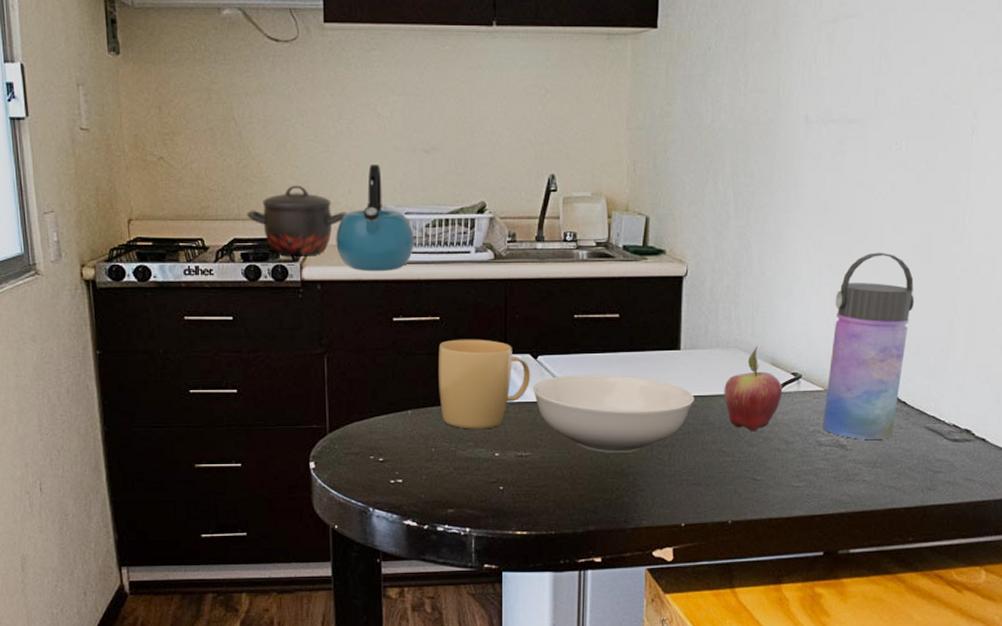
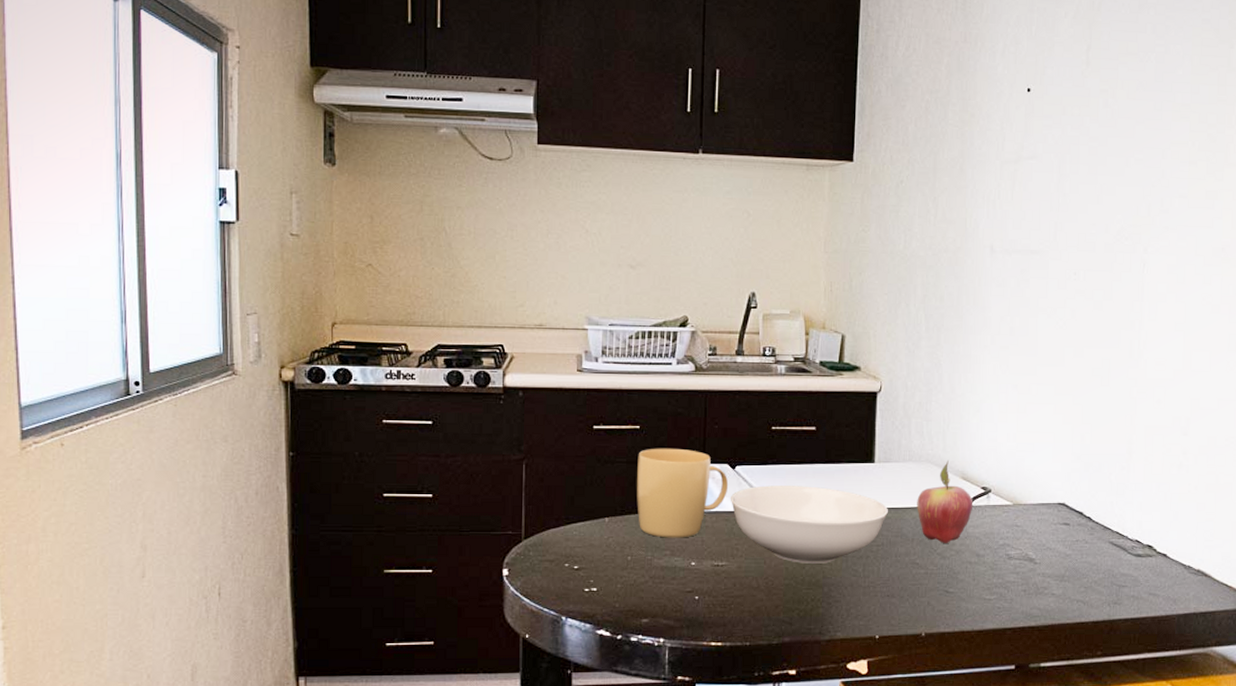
cooking pot: present [247,185,347,256] -> none [452,294,552,364]
kettle: present [336,165,414,272] -> none [540,278,617,381]
water bottle: present [823,252,914,439] -> none [1012,374,1095,553]

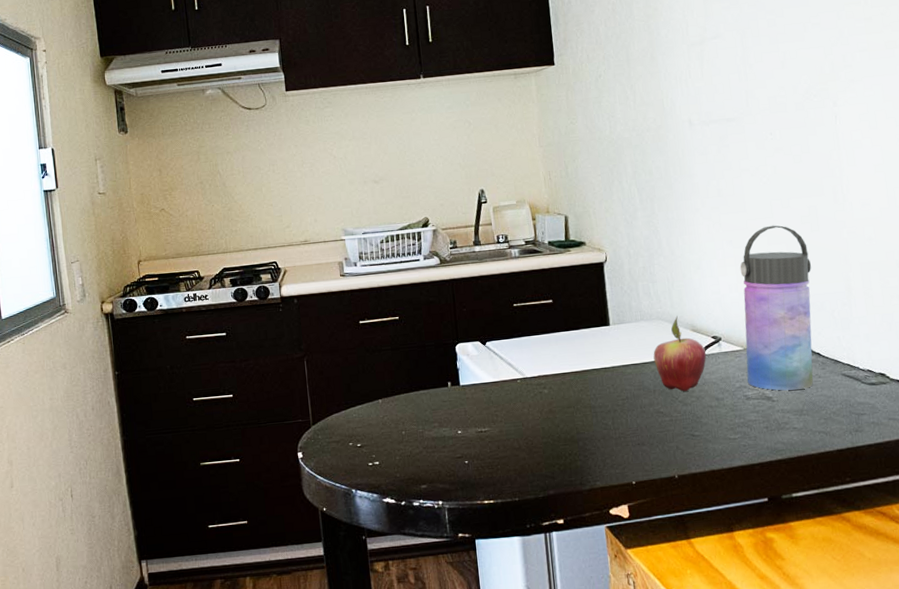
mug: present [636,448,729,538] -> none [400,332,482,412]
bowl: present [730,485,888,563] -> none [484,352,628,423]
water bottle: none [1012,374,1095,553] -> present [739,225,814,391]

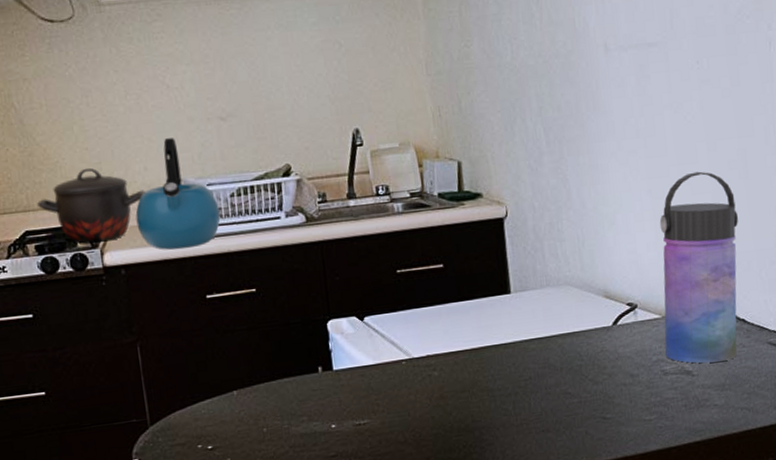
cooking pot: none [233,219,315,278] -> present [37,167,146,244]
kettle: none [306,197,372,285] -> present [135,138,221,251]
fruit: present [653,315,707,391] -> none [560,279,621,368]

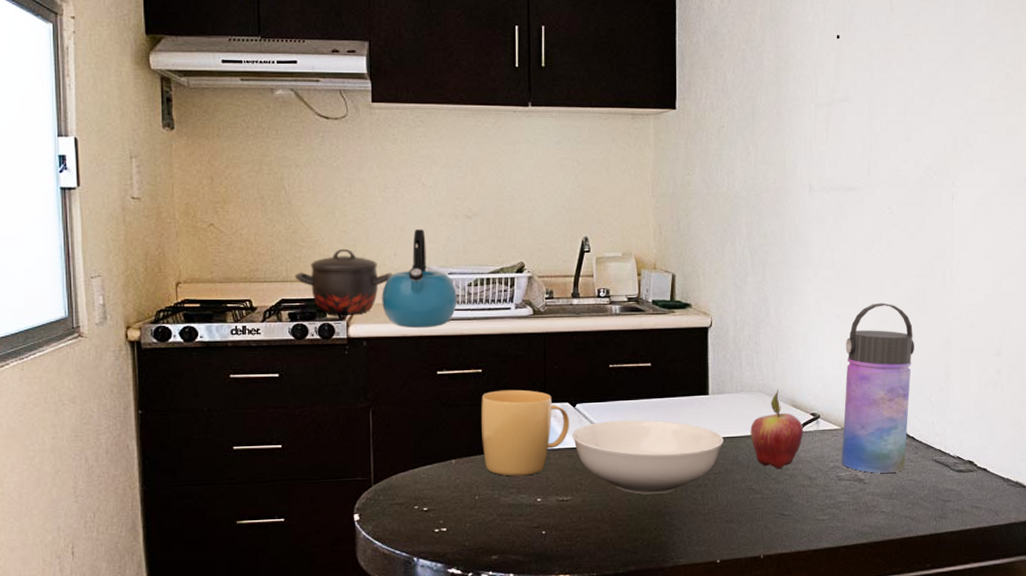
mug: none [258,306,360,404] -> present [480,389,570,477]
bowl: none [362,326,532,410] -> present [572,420,723,495]
fruit: none [560,279,621,368] -> present [750,389,804,469]

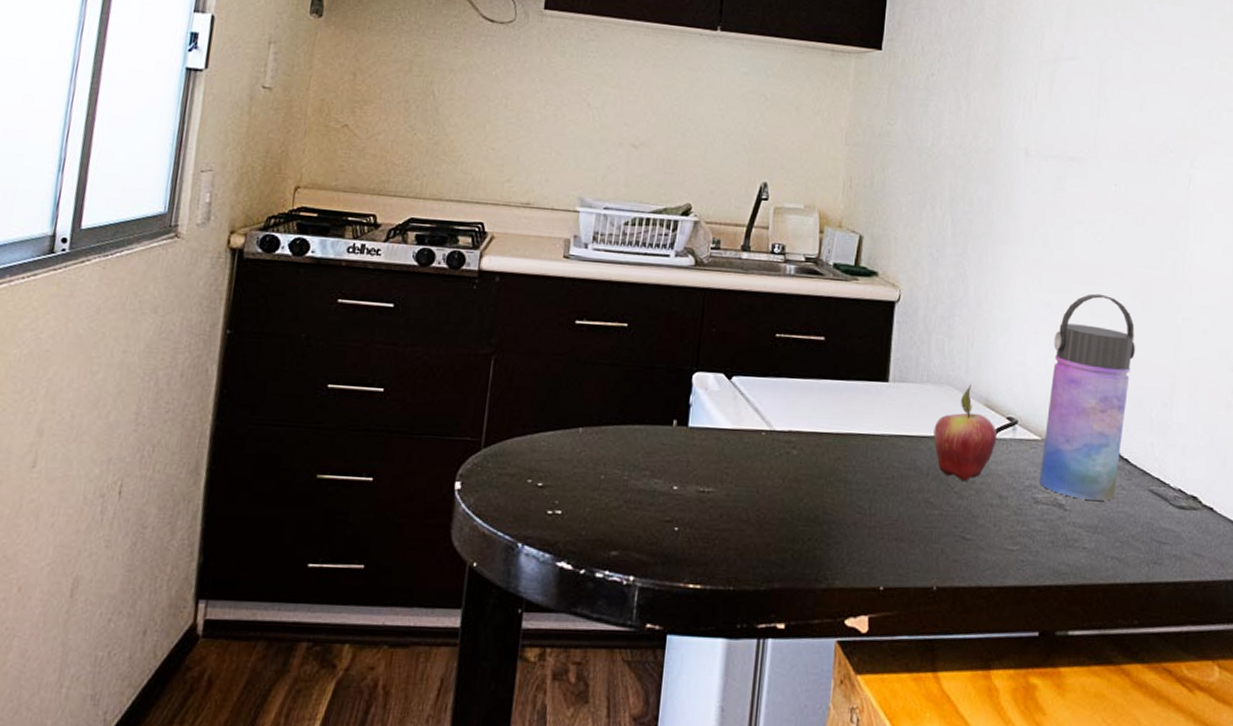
cooking pot: present [295,248,393,315] -> none [430,167,541,245]
kettle: present [382,229,457,329] -> none [523,154,611,269]
mug: present [480,389,570,477] -> none [616,350,723,457]
bowl: present [572,420,723,495] -> none [723,400,901,497]

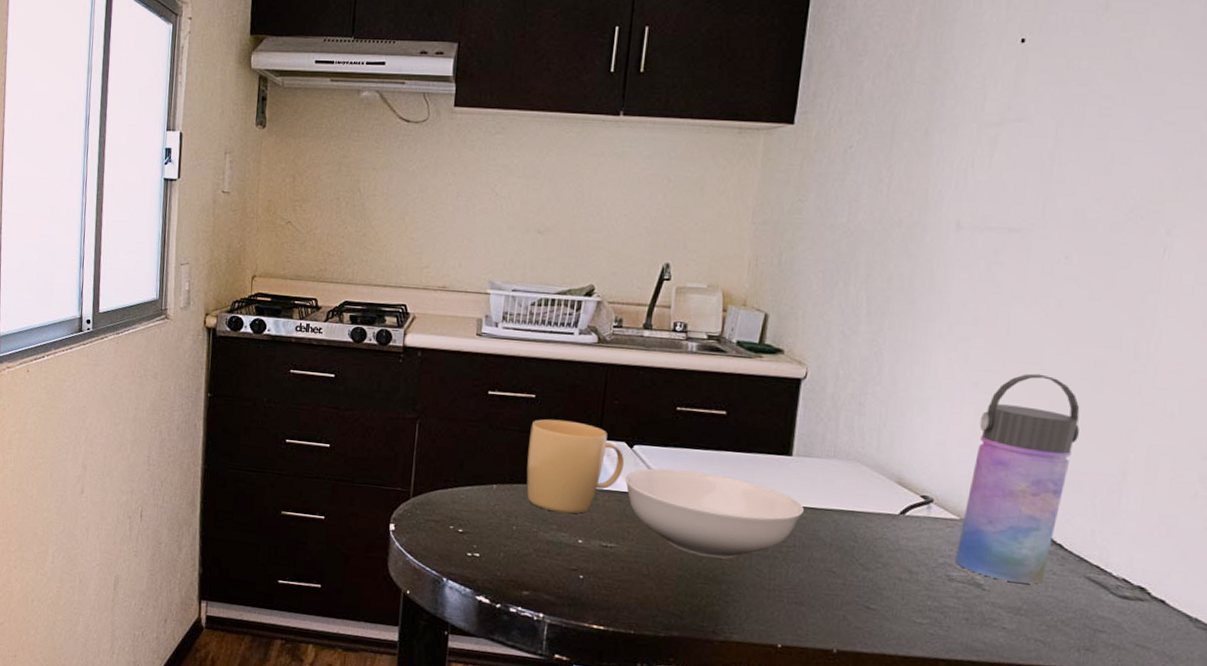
mug: none [616,350,723,457] -> present [526,419,625,514]
bowl: none [723,400,901,497] -> present [624,468,804,559]
fruit: present [933,383,998,481] -> none [838,460,910,554]

